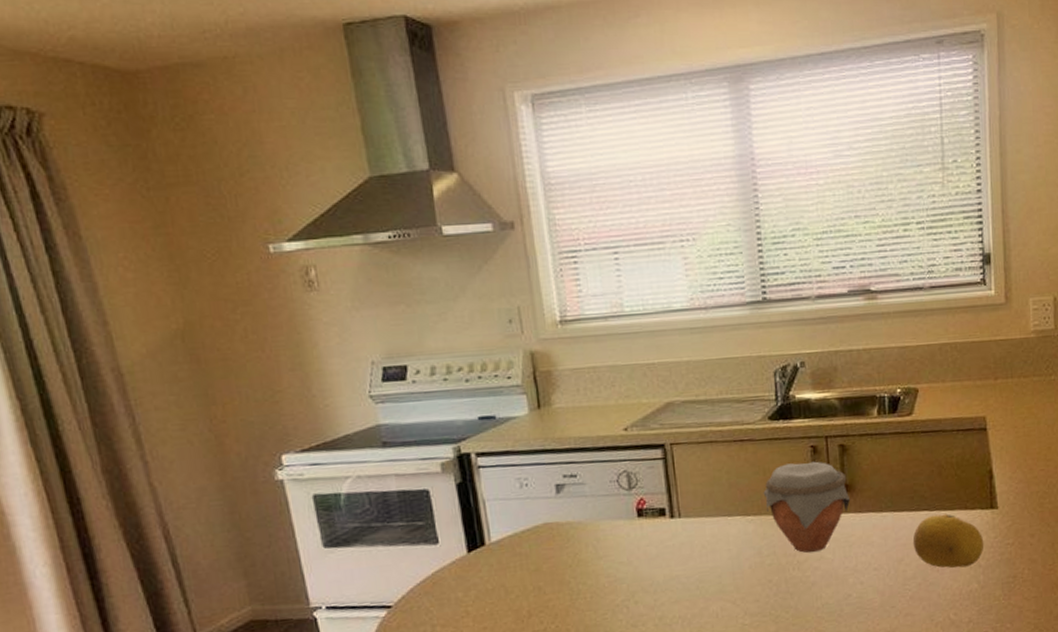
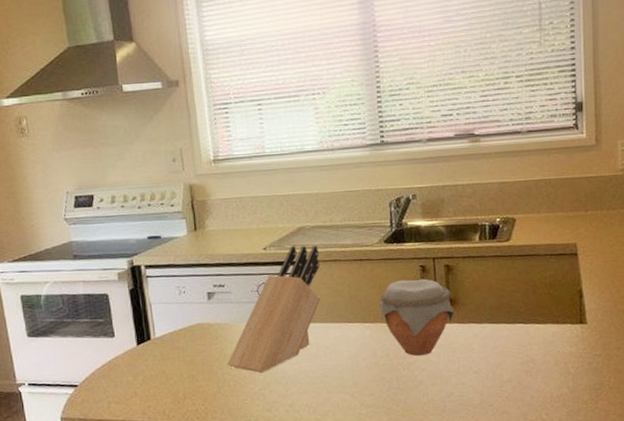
knife block: none [581,424,694,581] -> present [227,245,320,374]
fruit: present [912,514,984,568] -> none [509,327,574,374]

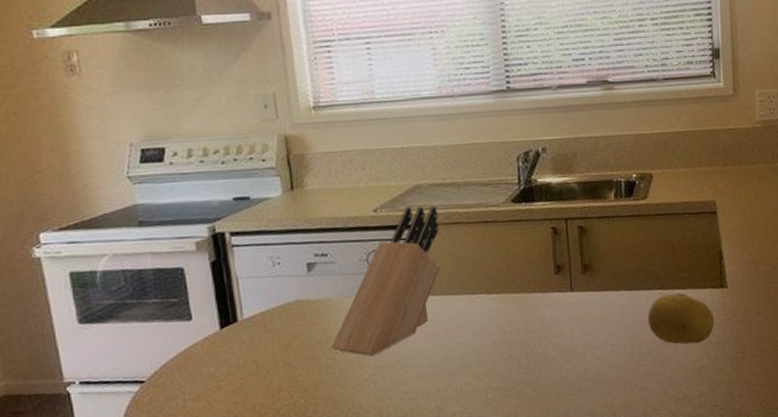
jar: present [379,278,455,356] -> none [506,242,589,330]
fruit: none [509,327,574,374] -> present [647,292,715,344]

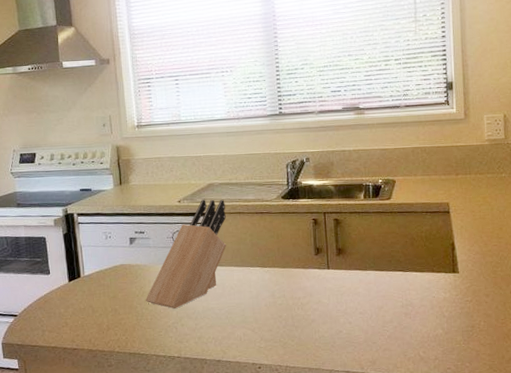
fruit: present [647,292,715,344] -> none [390,275,448,317]

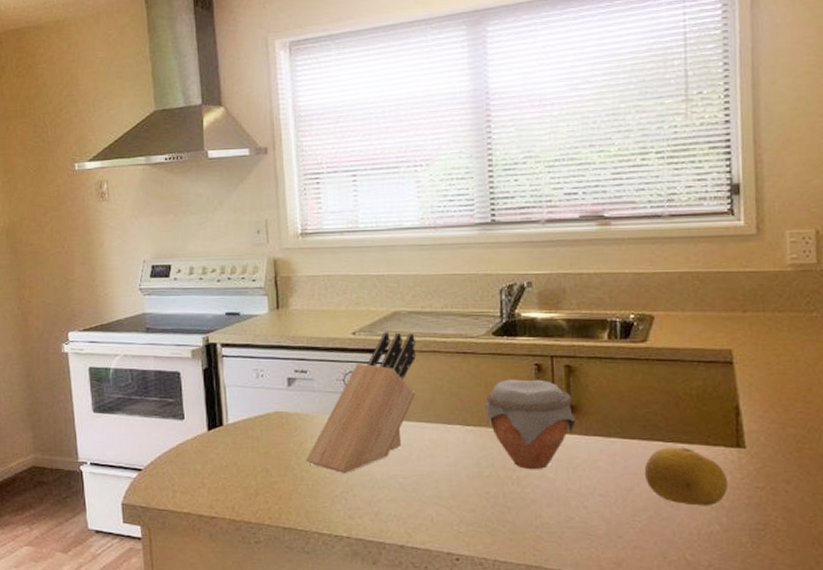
jar: none [276,230,343,298] -> present [484,379,576,470]
fruit: none [390,275,448,317] -> present [644,447,729,506]

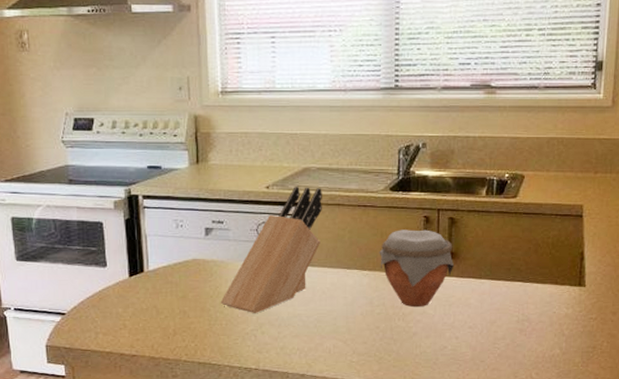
fruit: present [644,447,729,506] -> none [505,286,570,334]

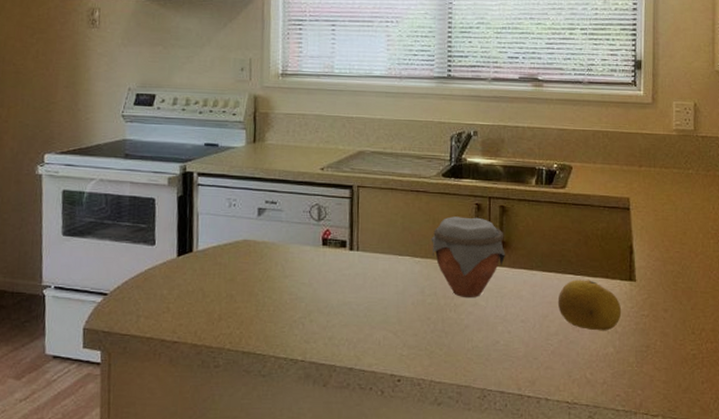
knife block: present [220,187,322,314] -> none [269,169,376,301]
fruit: none [505,286,570,334] -> present [557,279,622,331]

